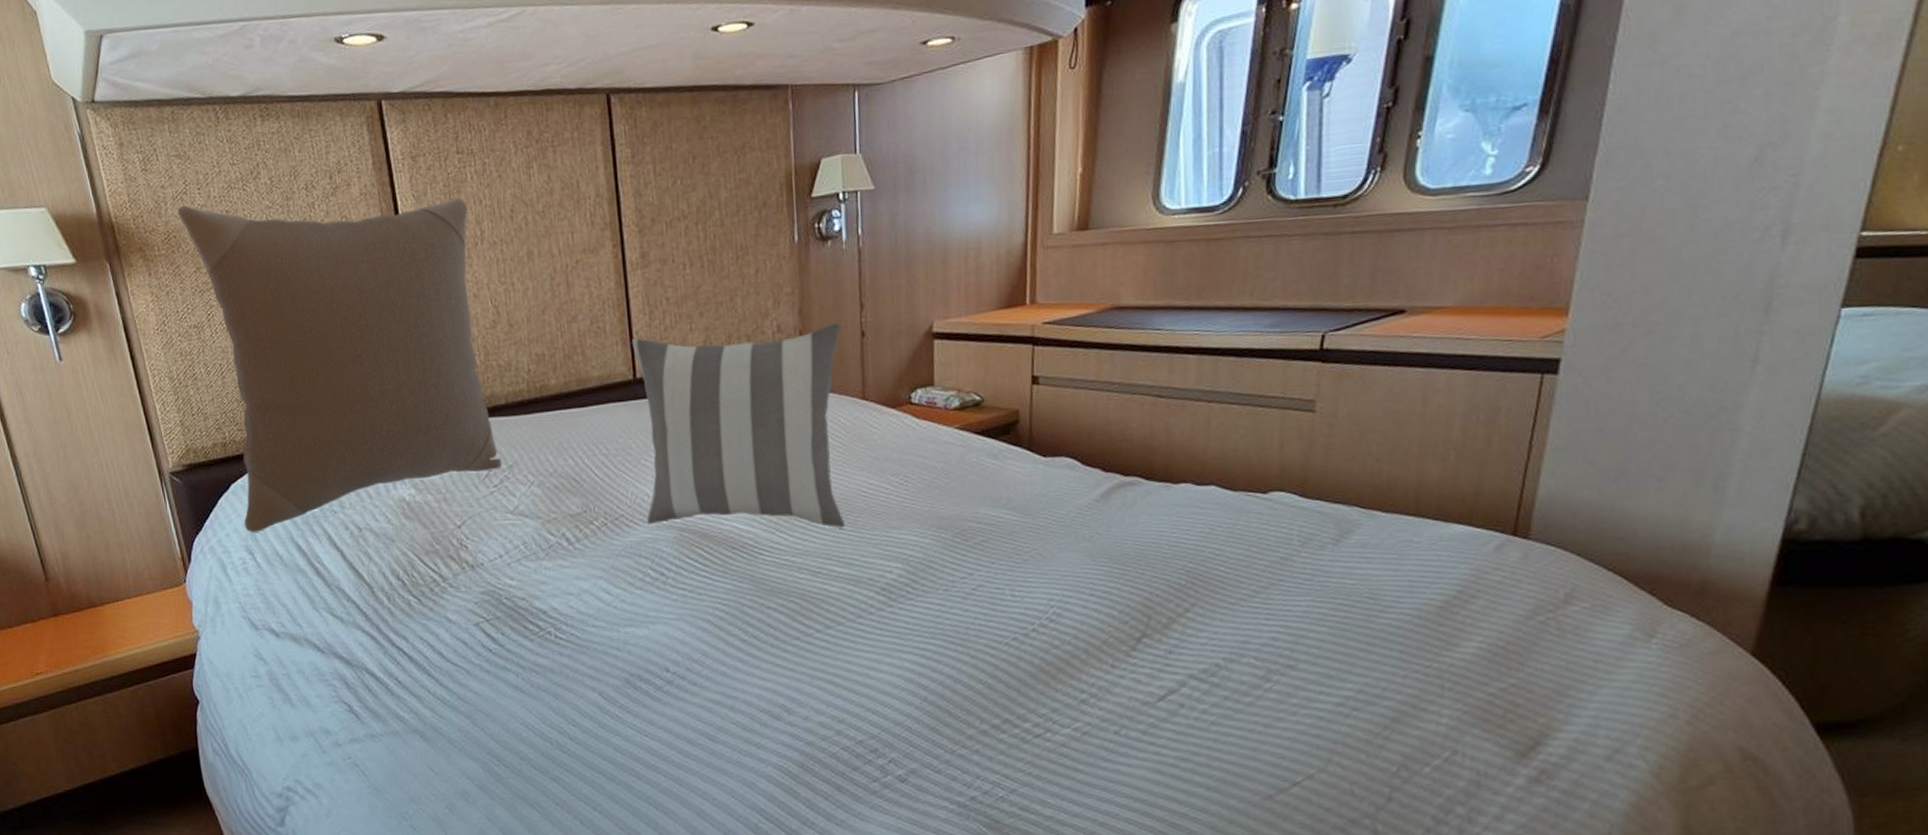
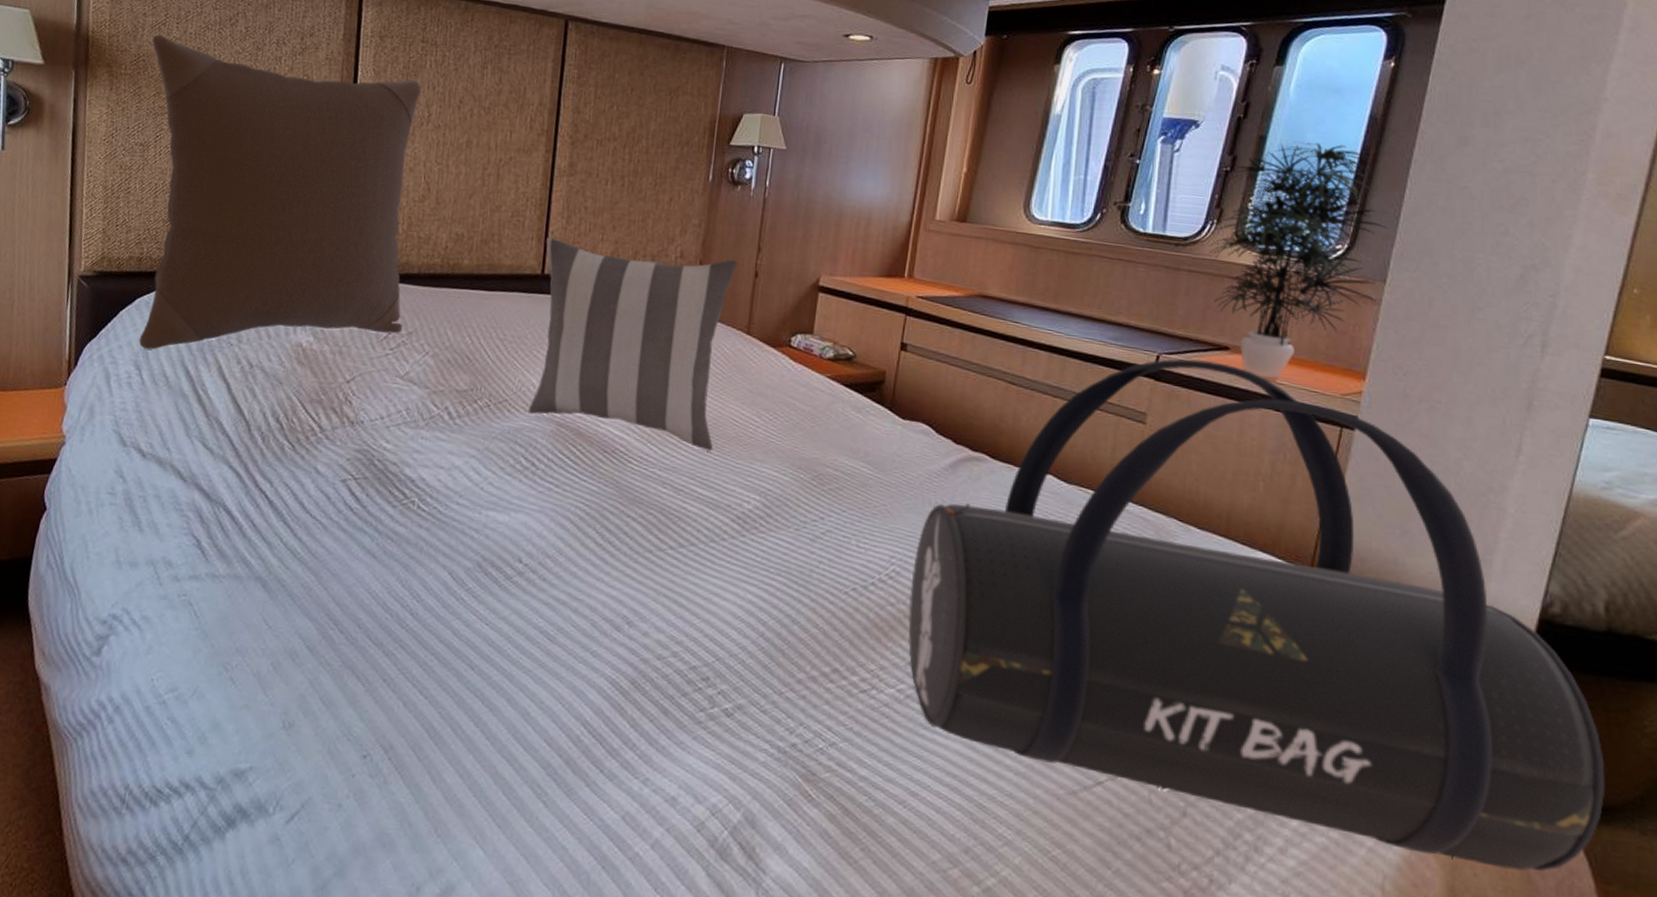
duffel bag: none [1074,329,1861,798] -> present [907,358,1606,871]
plant: none [1374,46,1590,339] -> present [1209,141,1389,383]

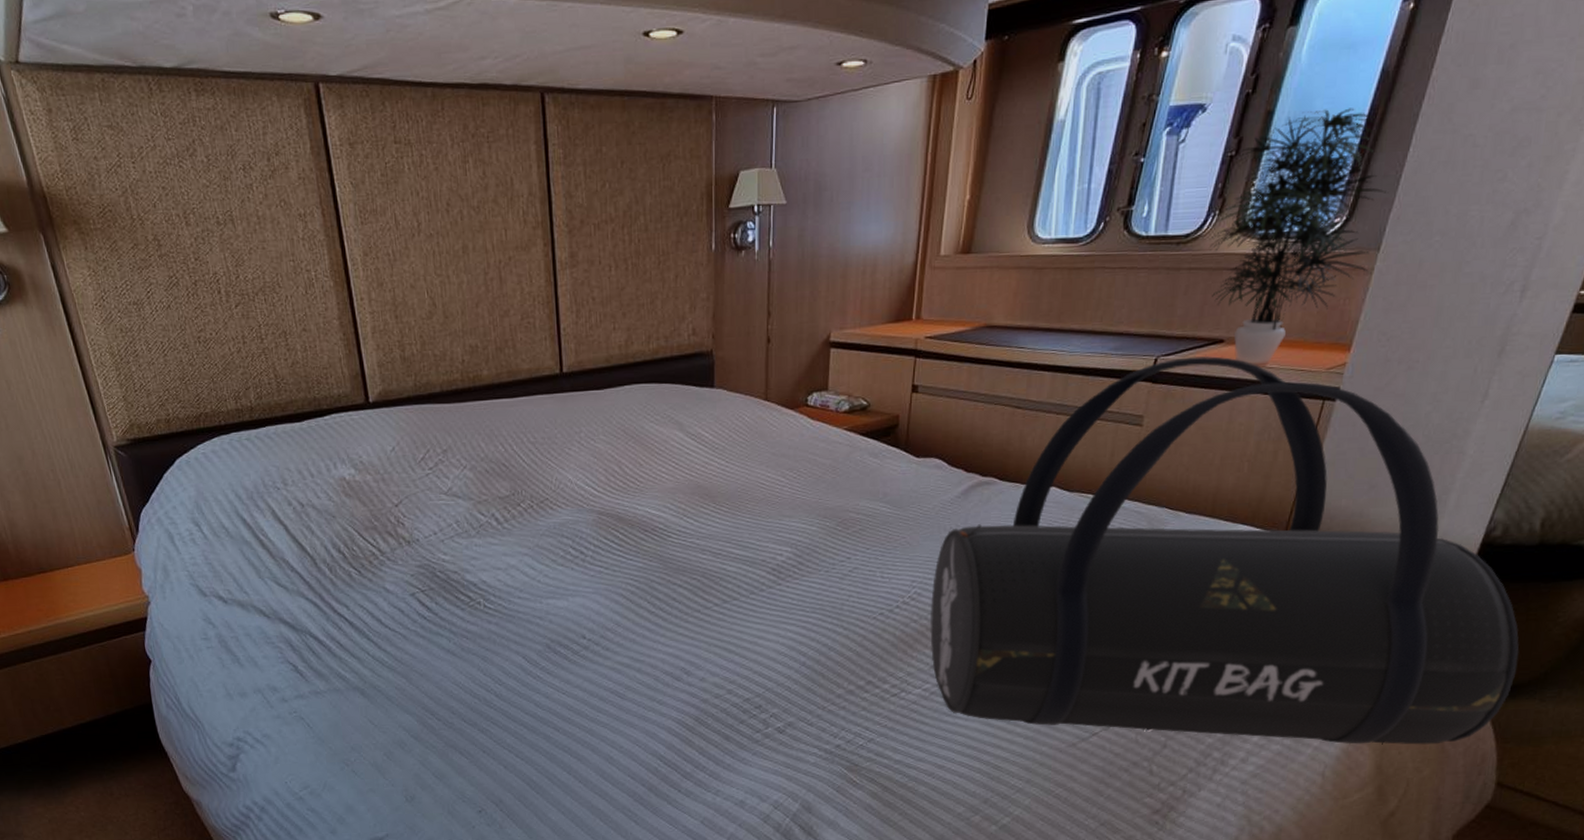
pillow: present [139,34,421,350] -> none [112,179,437,506]
pillow: present [527,237,737,451] -> none [560,329,749,515]

